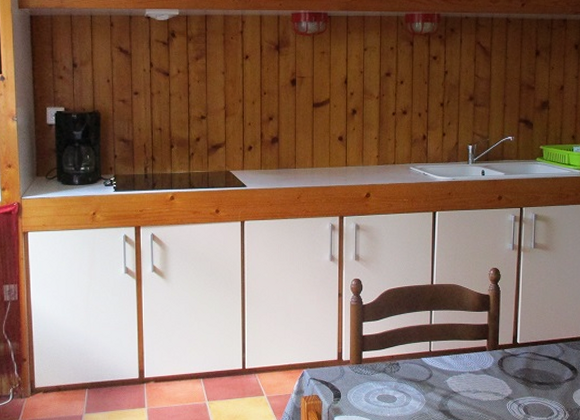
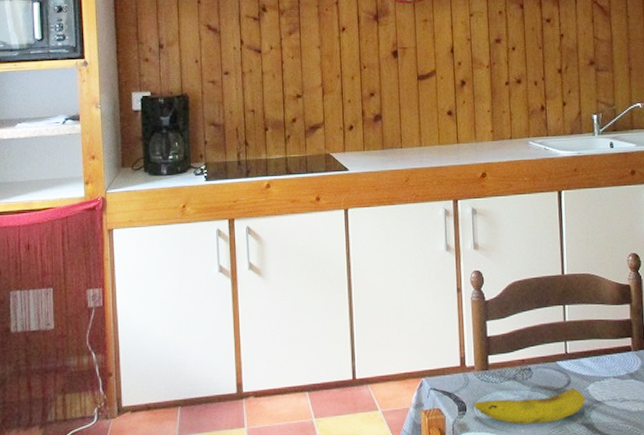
fruit: none [347,380,444,410] -> present [474,387,585,424]

